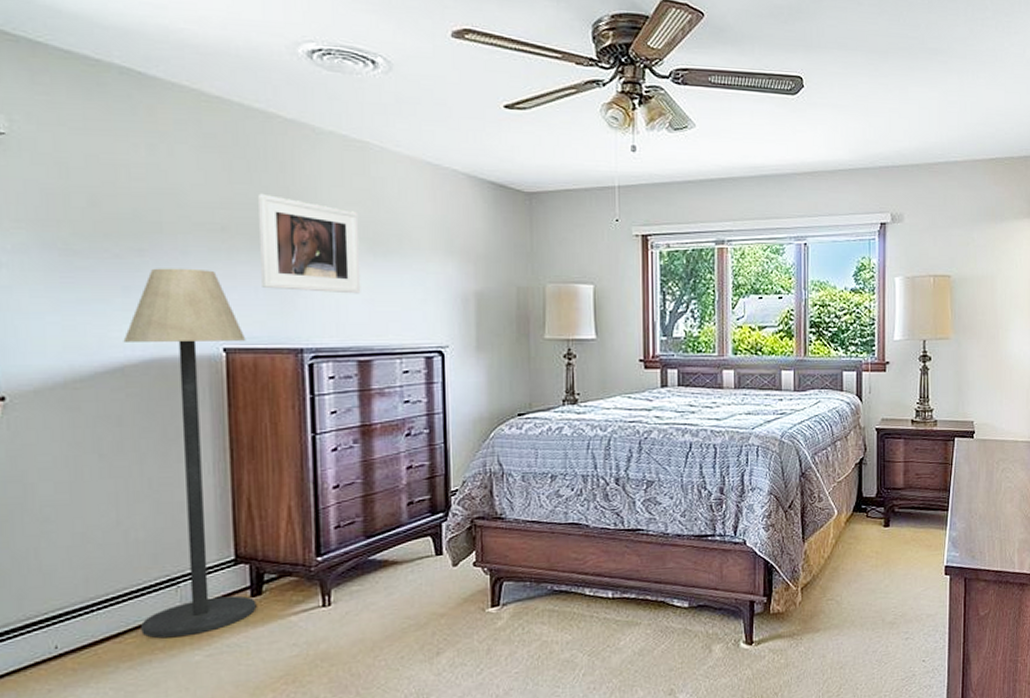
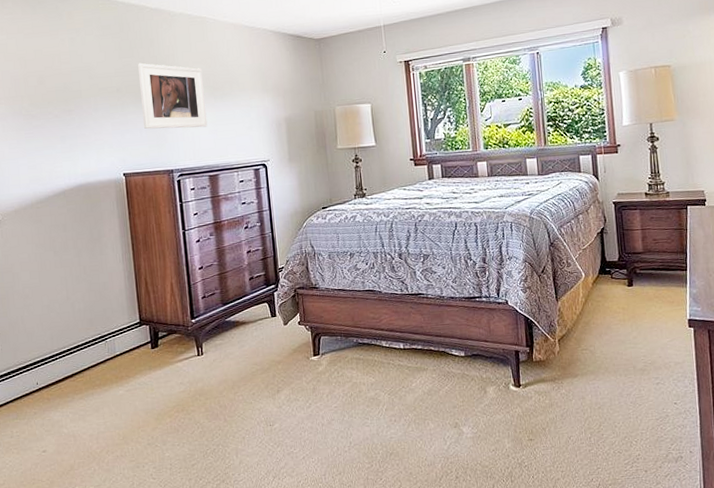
floor lamp: present [123,268,257,639] -> none [63,120,156,378]

